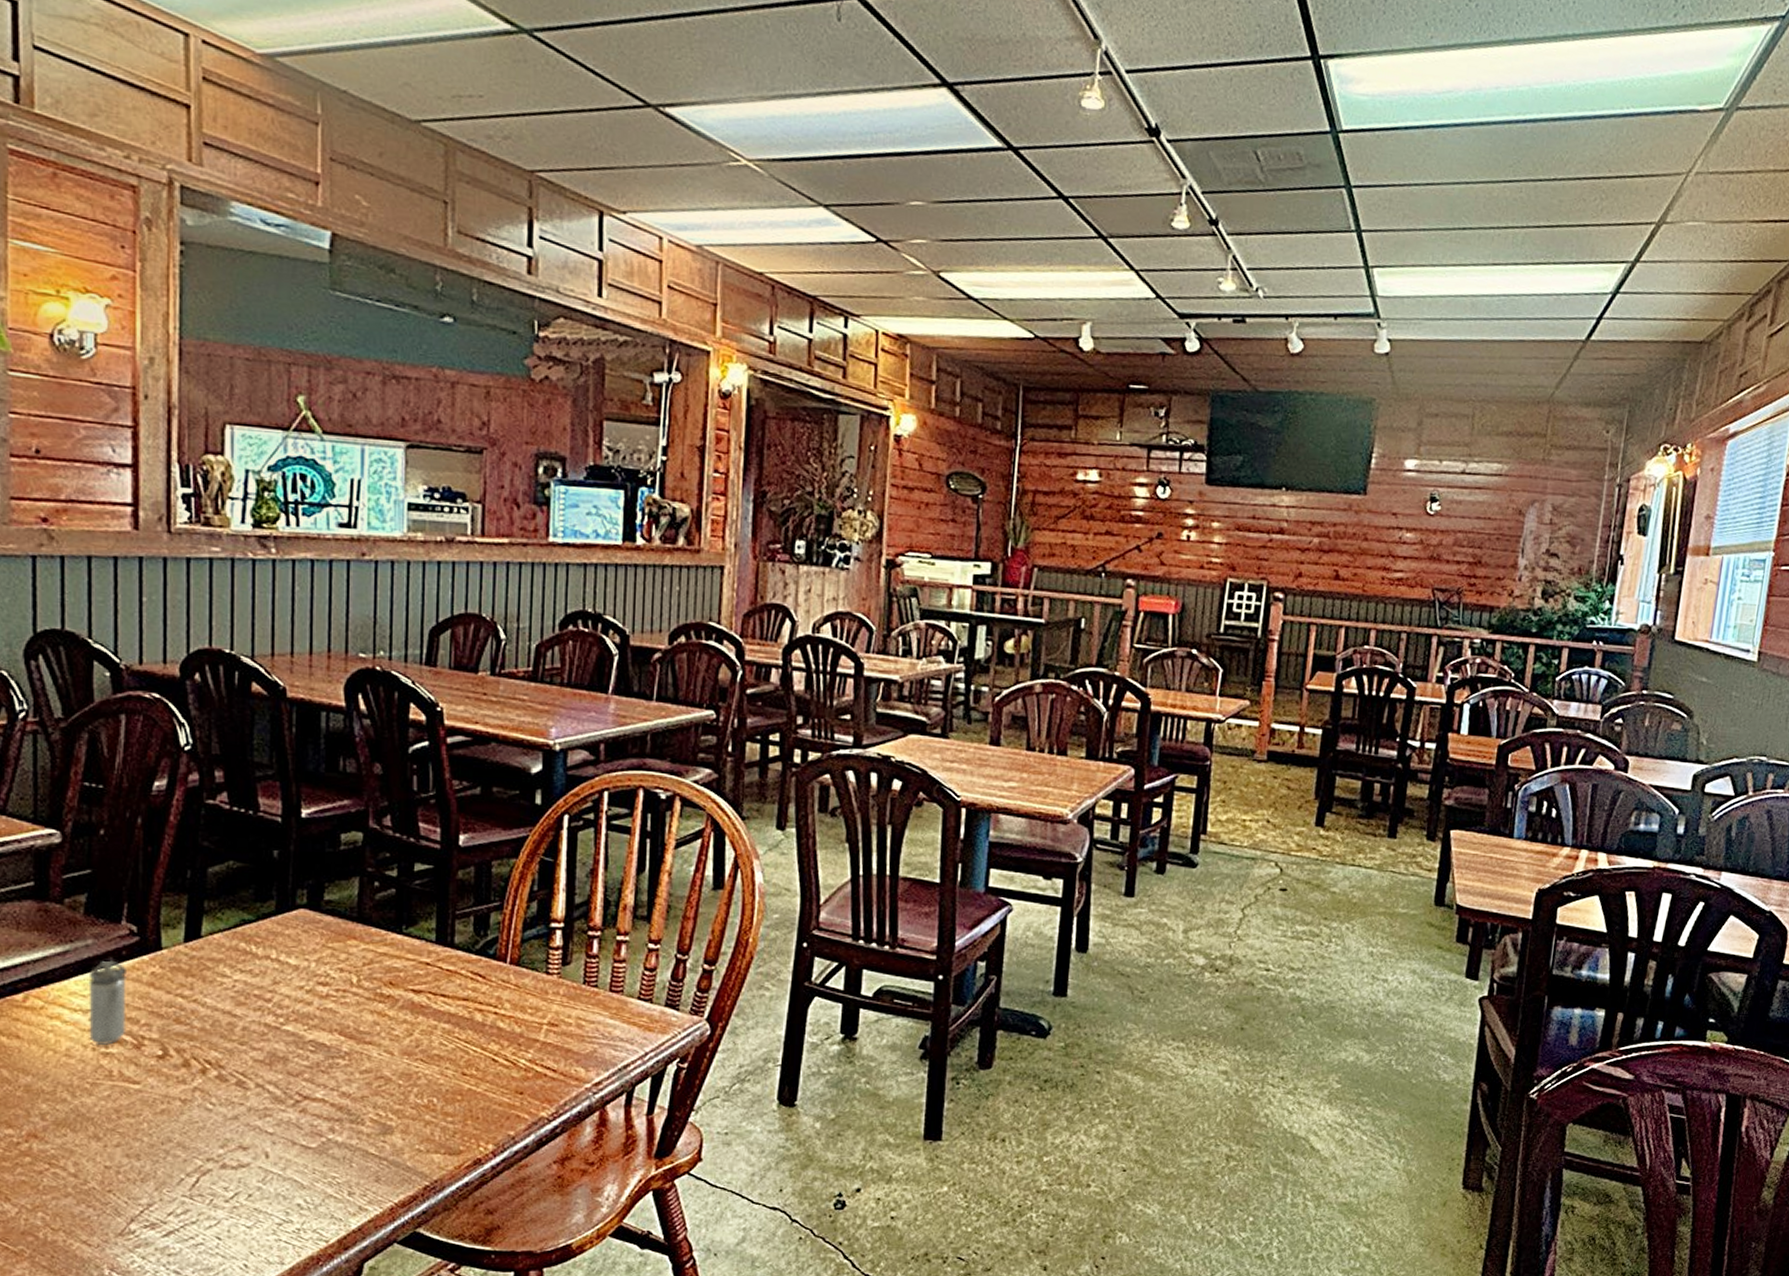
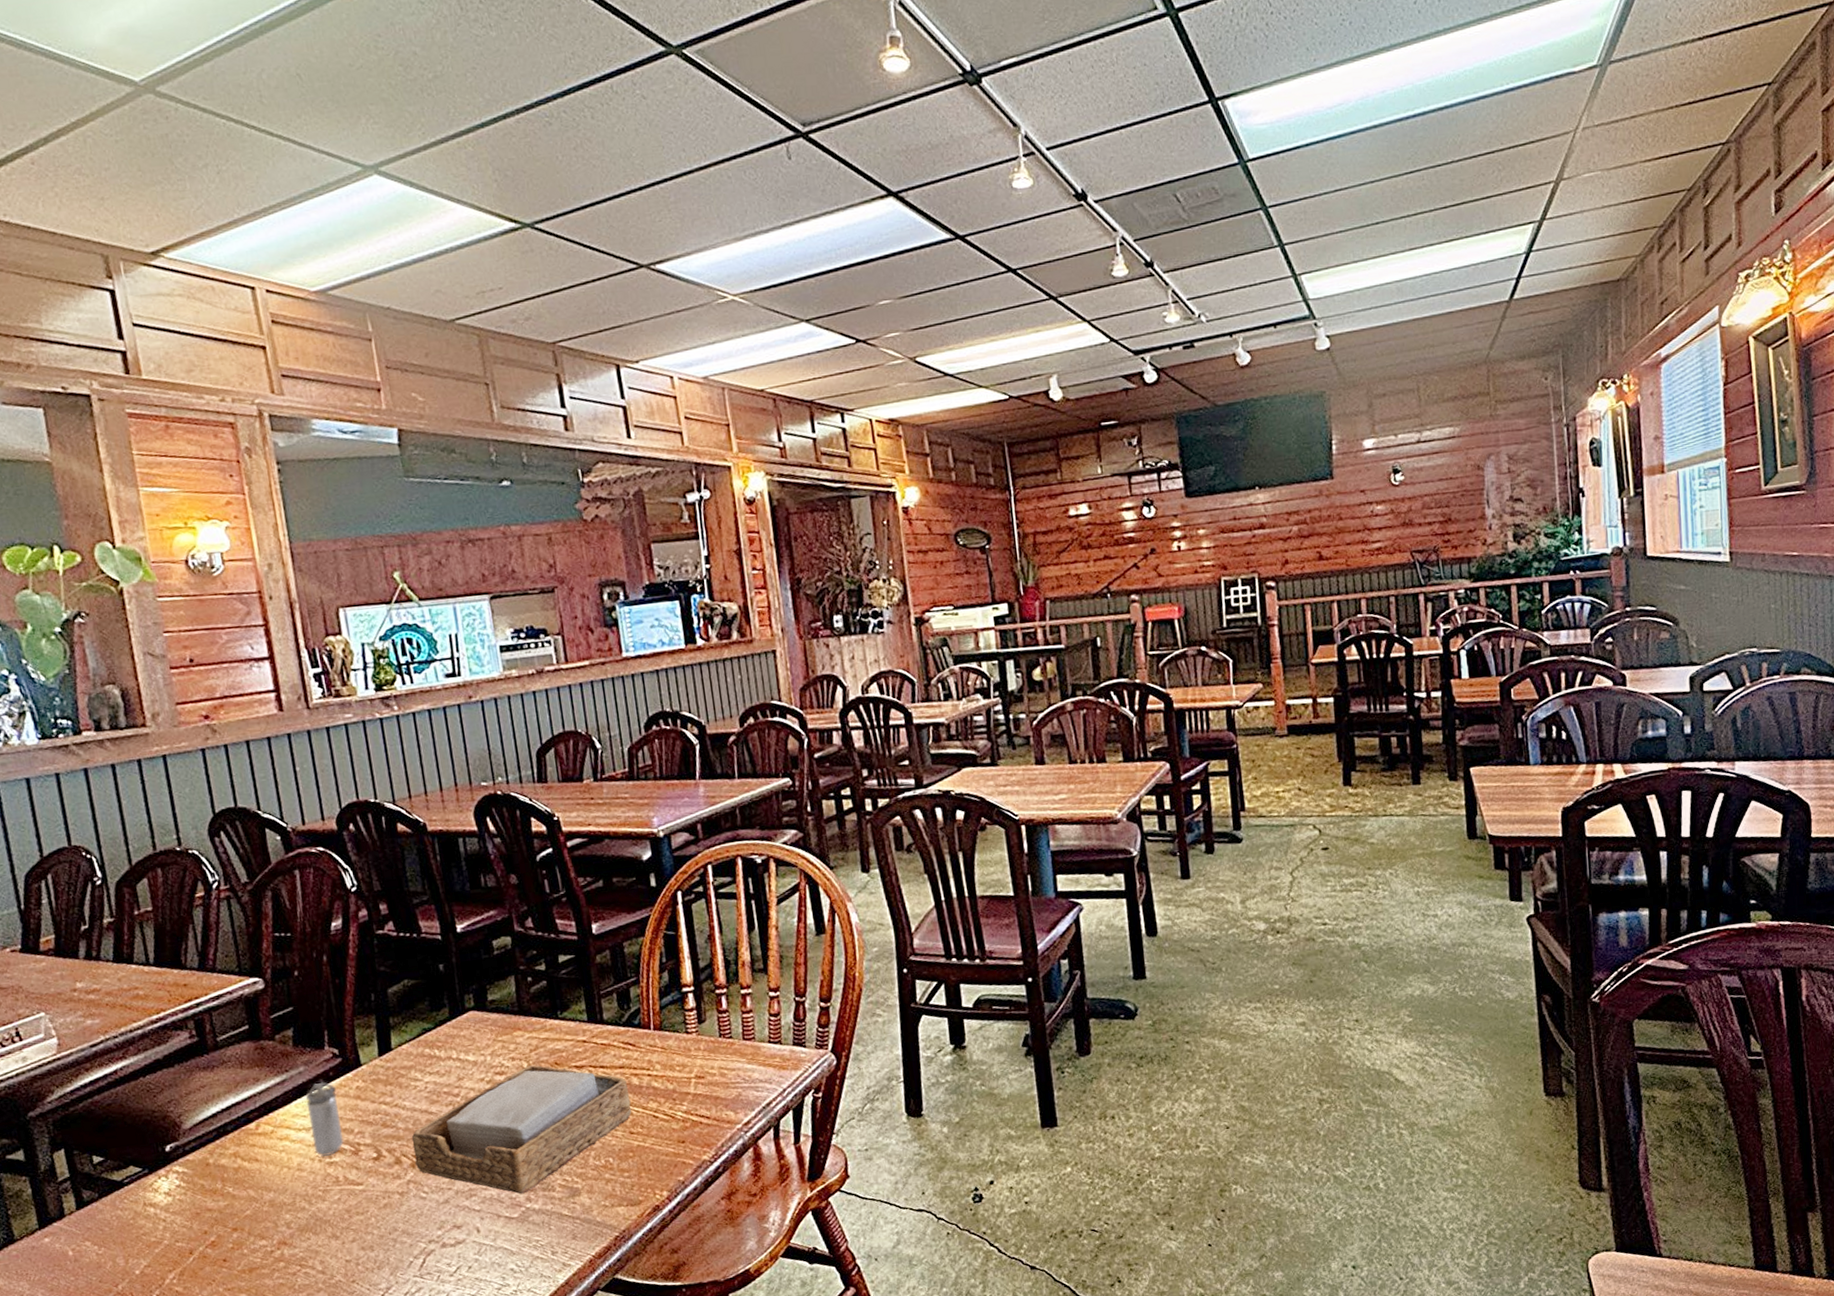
napkin holder: none [206,980,470,1123] -> present [411,1065,632,1194]

